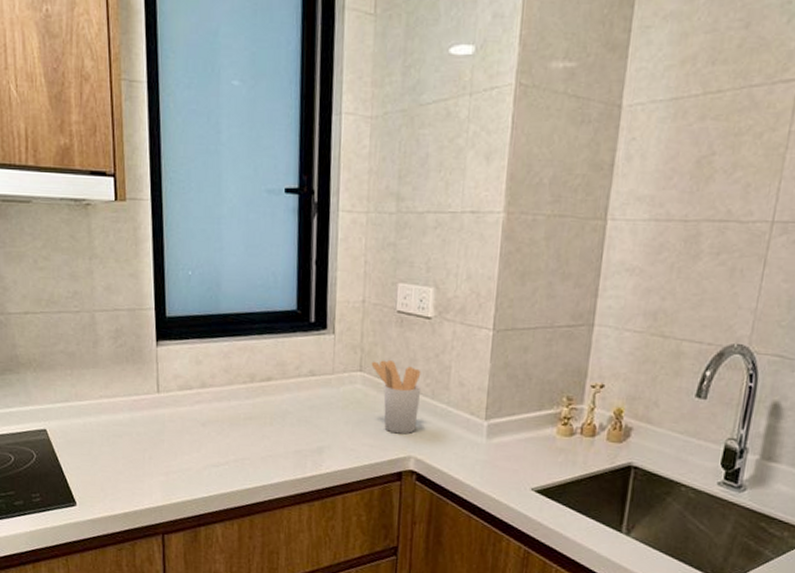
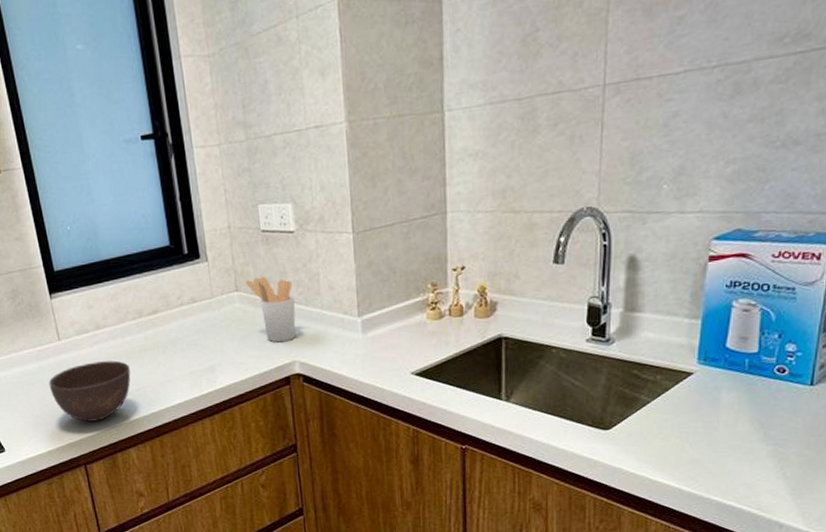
bowl: none [138,422,231,488] -> present [48,360,131,422]

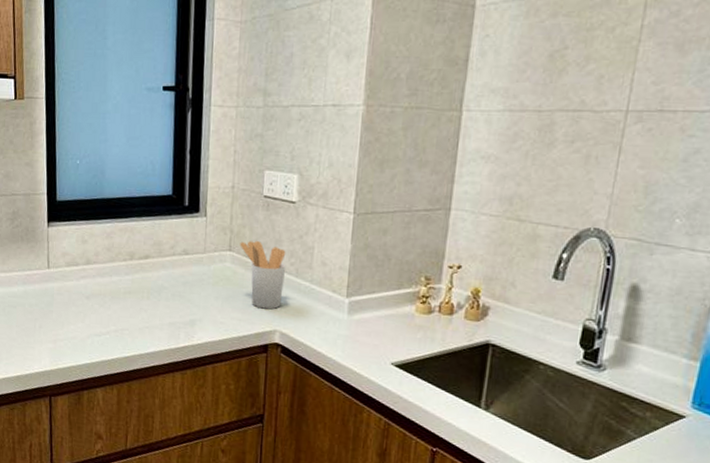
bowl: present [48,360,131,422] -> none [30,295,112,355]

